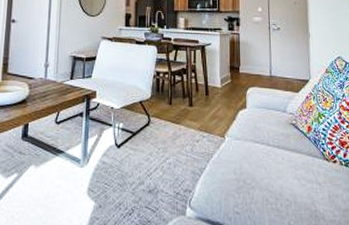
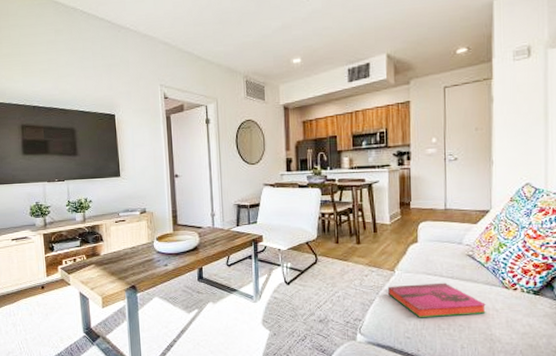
hardback book: none [219,152,310,191] -> present [388,282,486,318]

